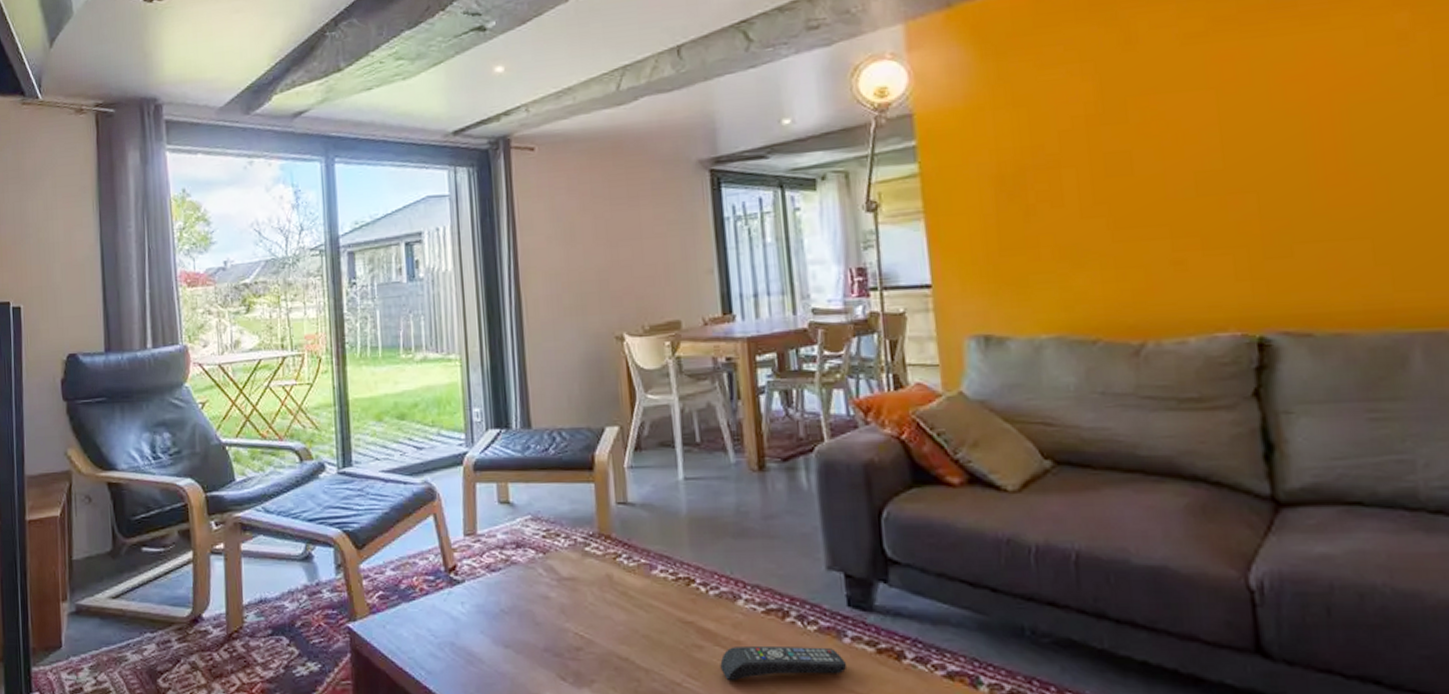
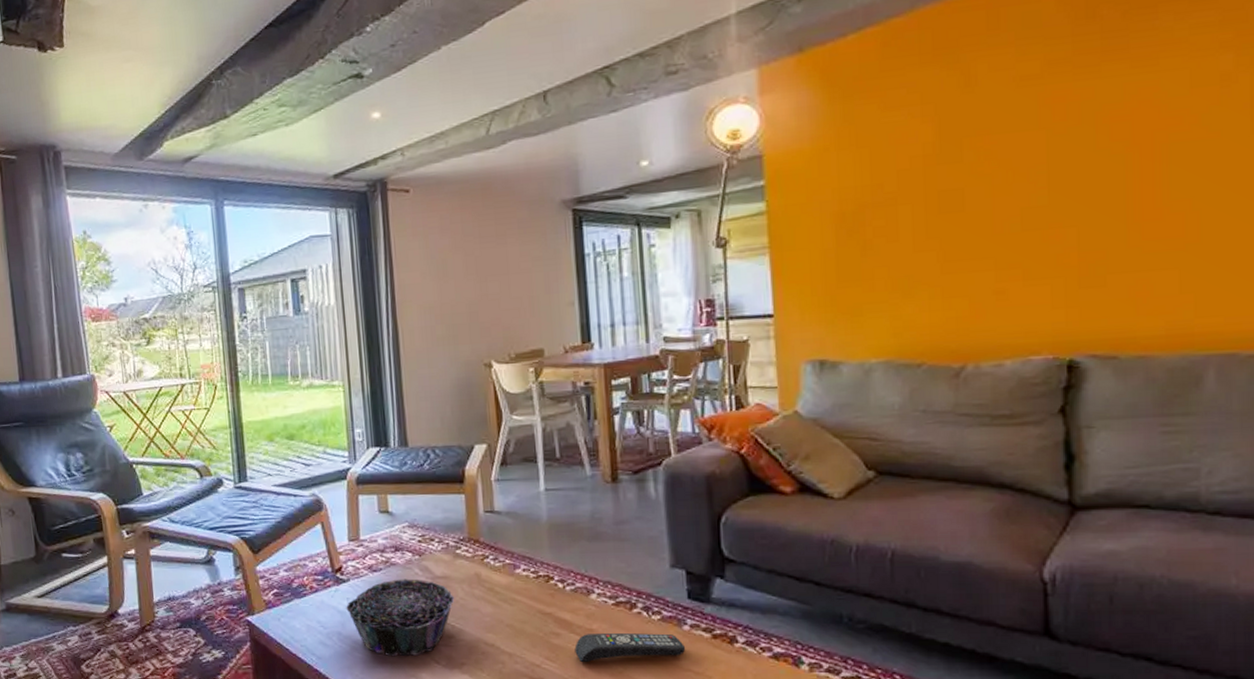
decorative bowl: none [460,580,584,672] -> present [346,579,455,657]

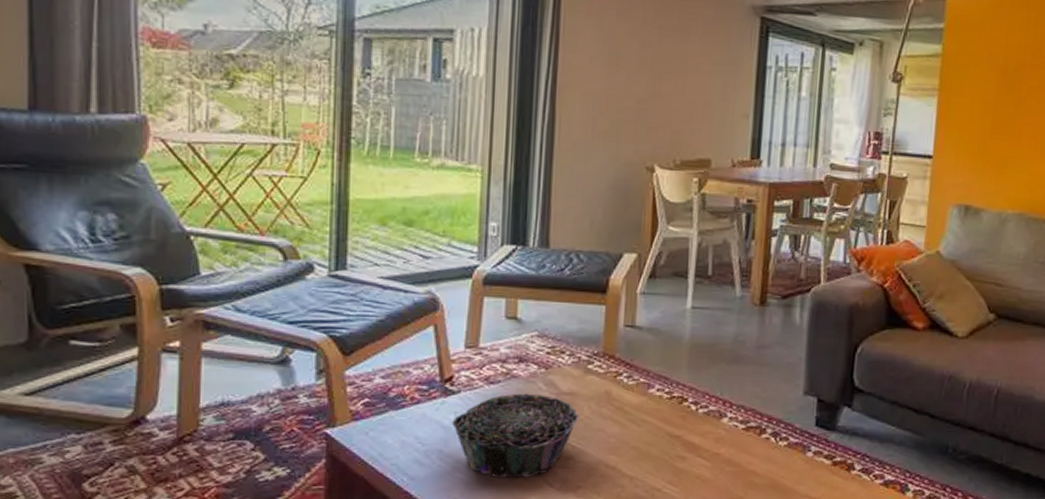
remote control: present [574,633,686,663] -> none [698,458,807,488]

